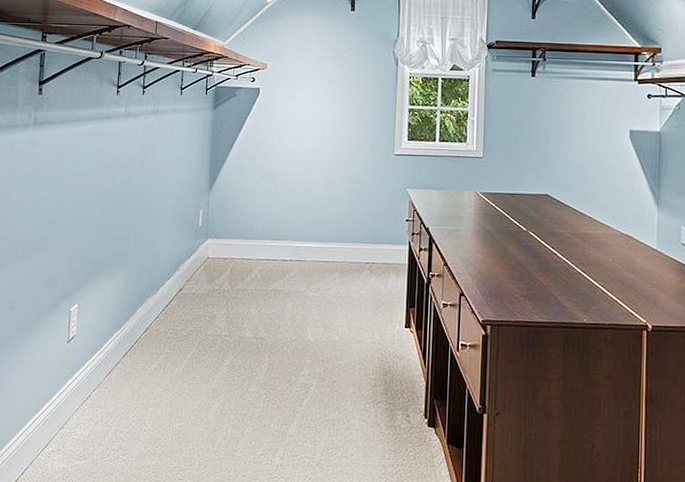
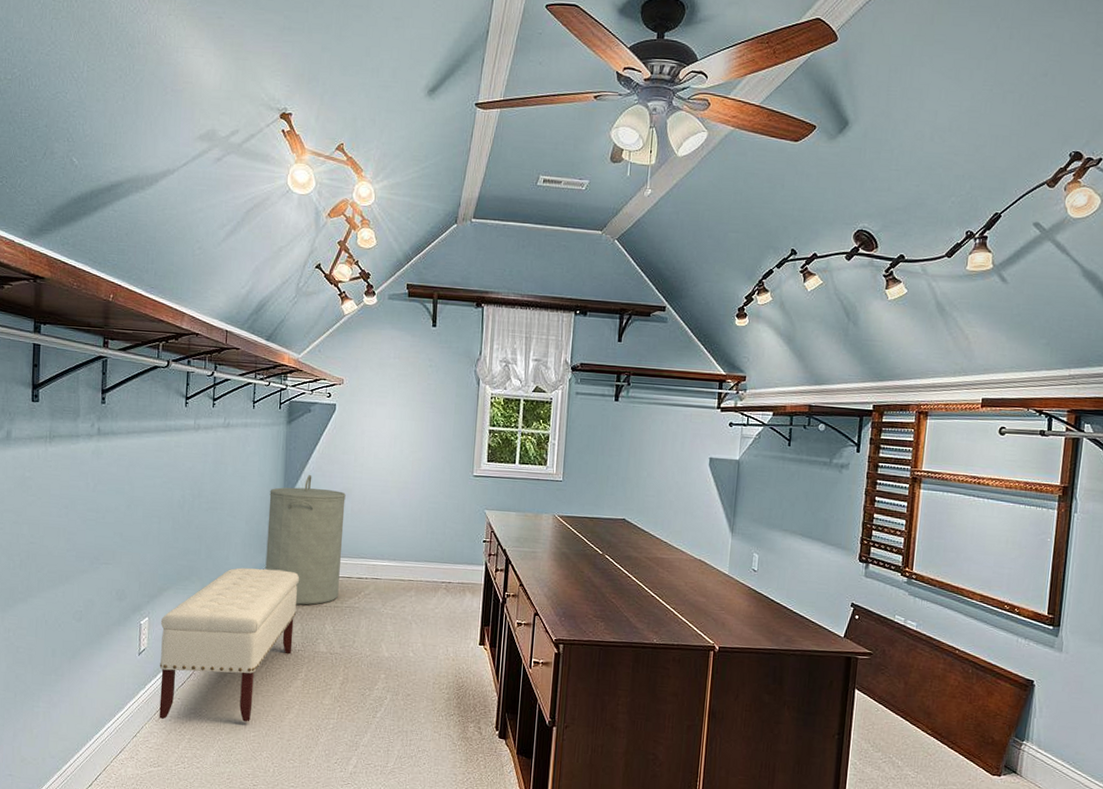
bench: none [86,252,226,412] -> present [159,567,300,722]
laundry hamper: none [192,157,270,289] -> present [265,474,346,605]

